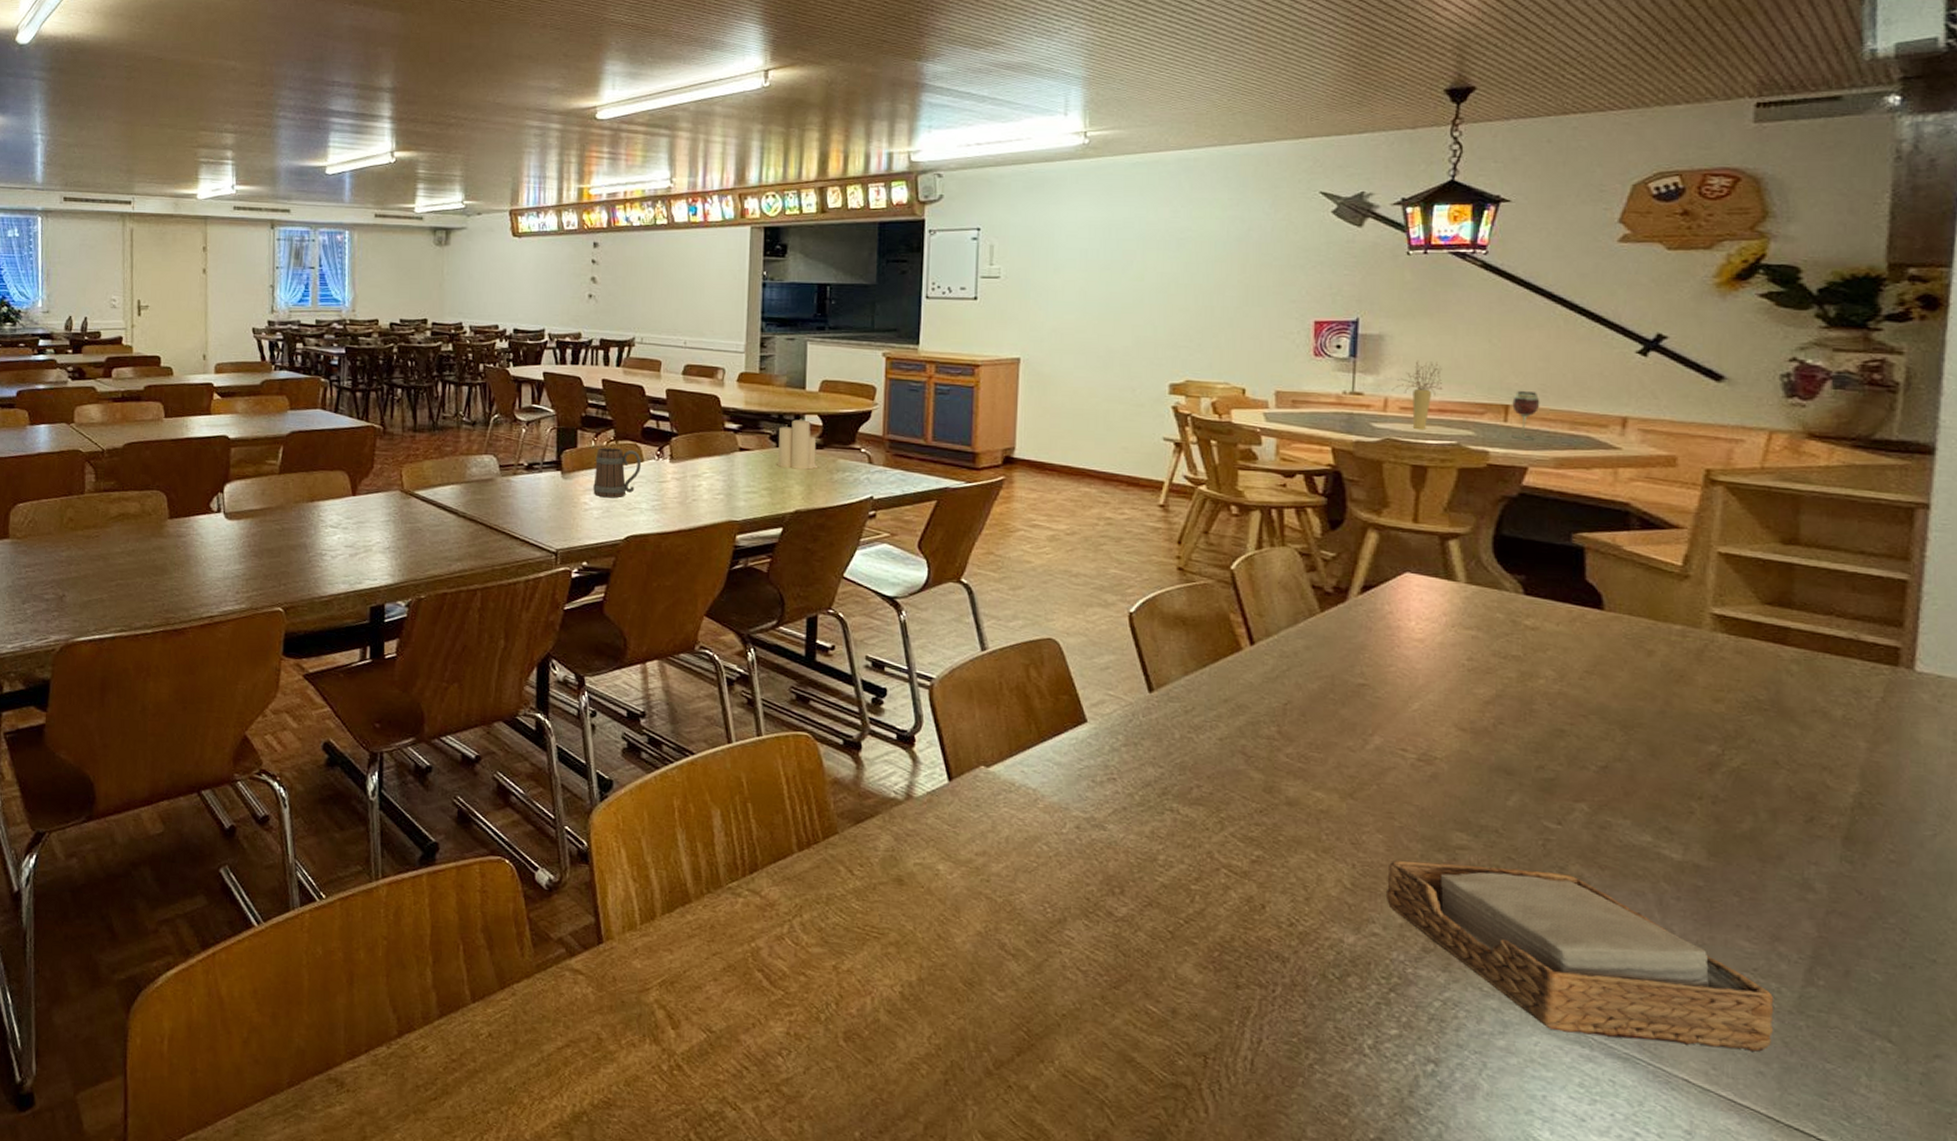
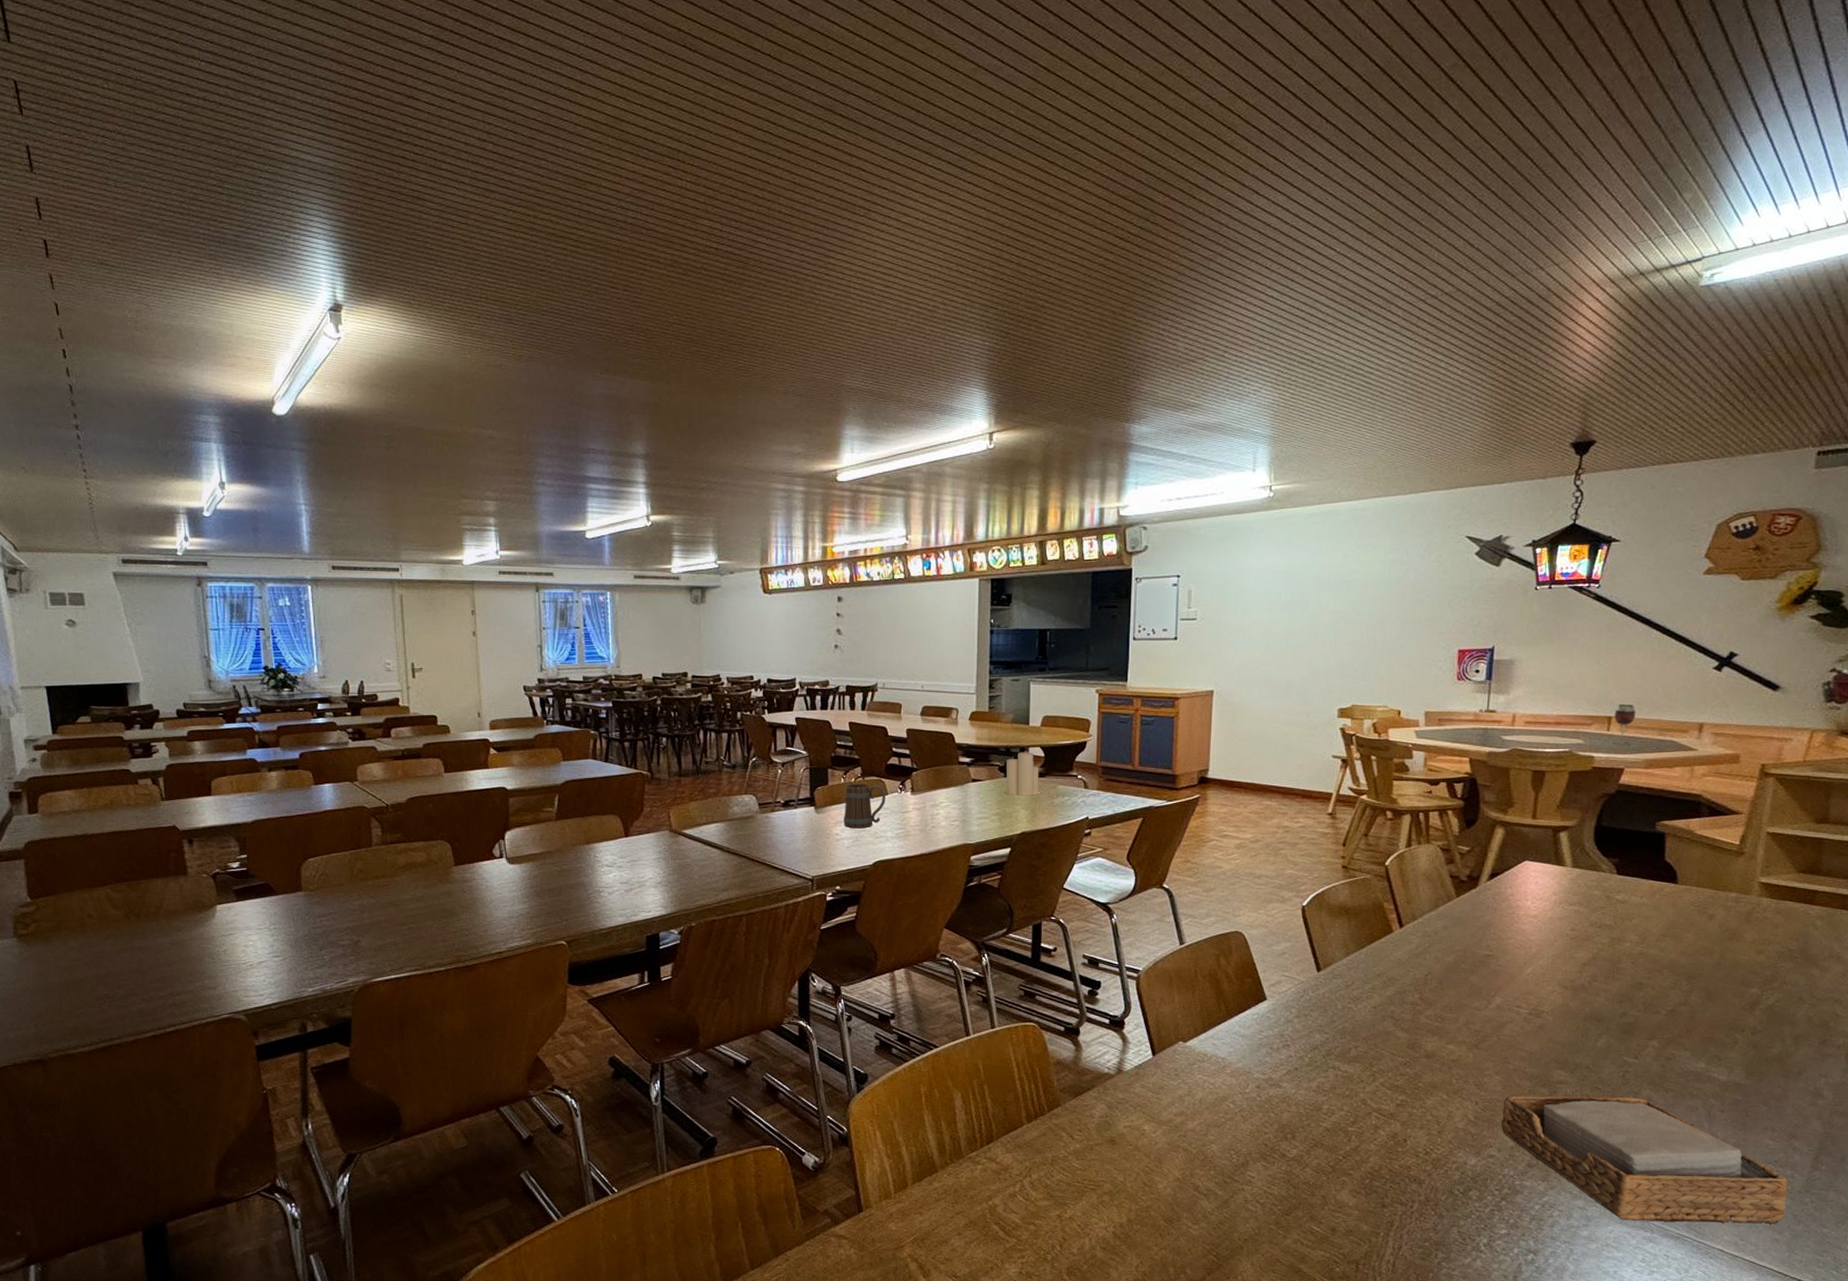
flower arrangement: present [1391,361,1443,430] -> none [1519,681,1560,741]

